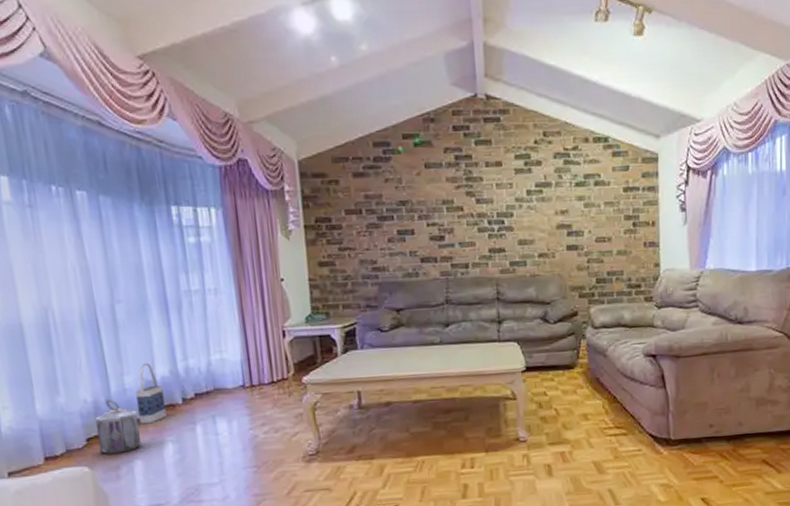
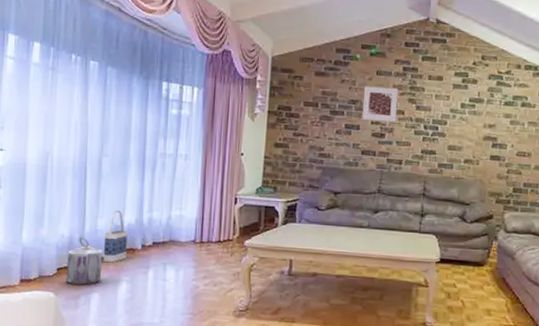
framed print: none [412,181,455,223] -> present [362,86,399,122]

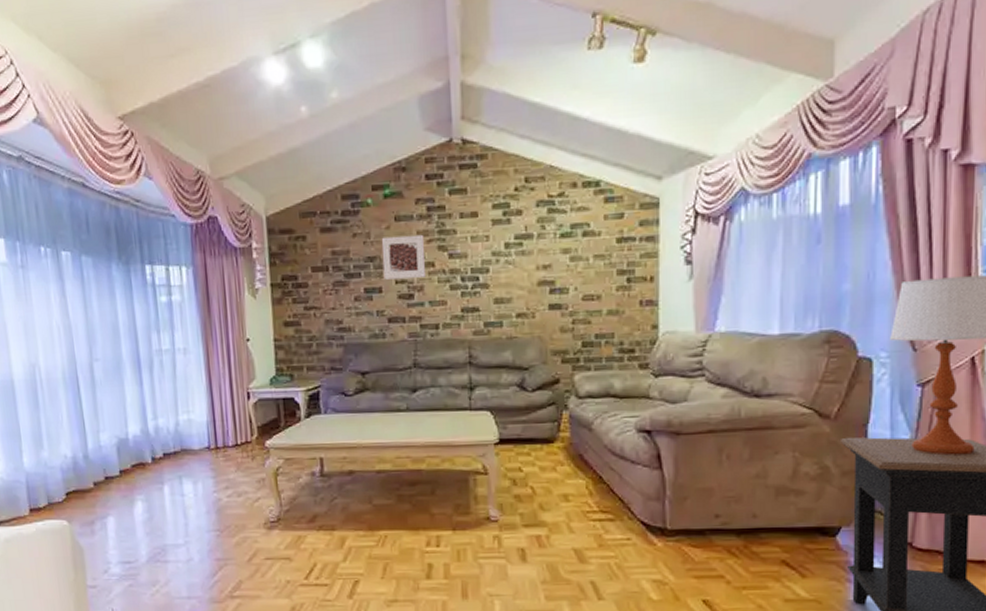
lantern: present [66,237,103,285] -> none [73,455,114,509]
bag: present [103,210,128,263] -> none [109,421,137,482]

